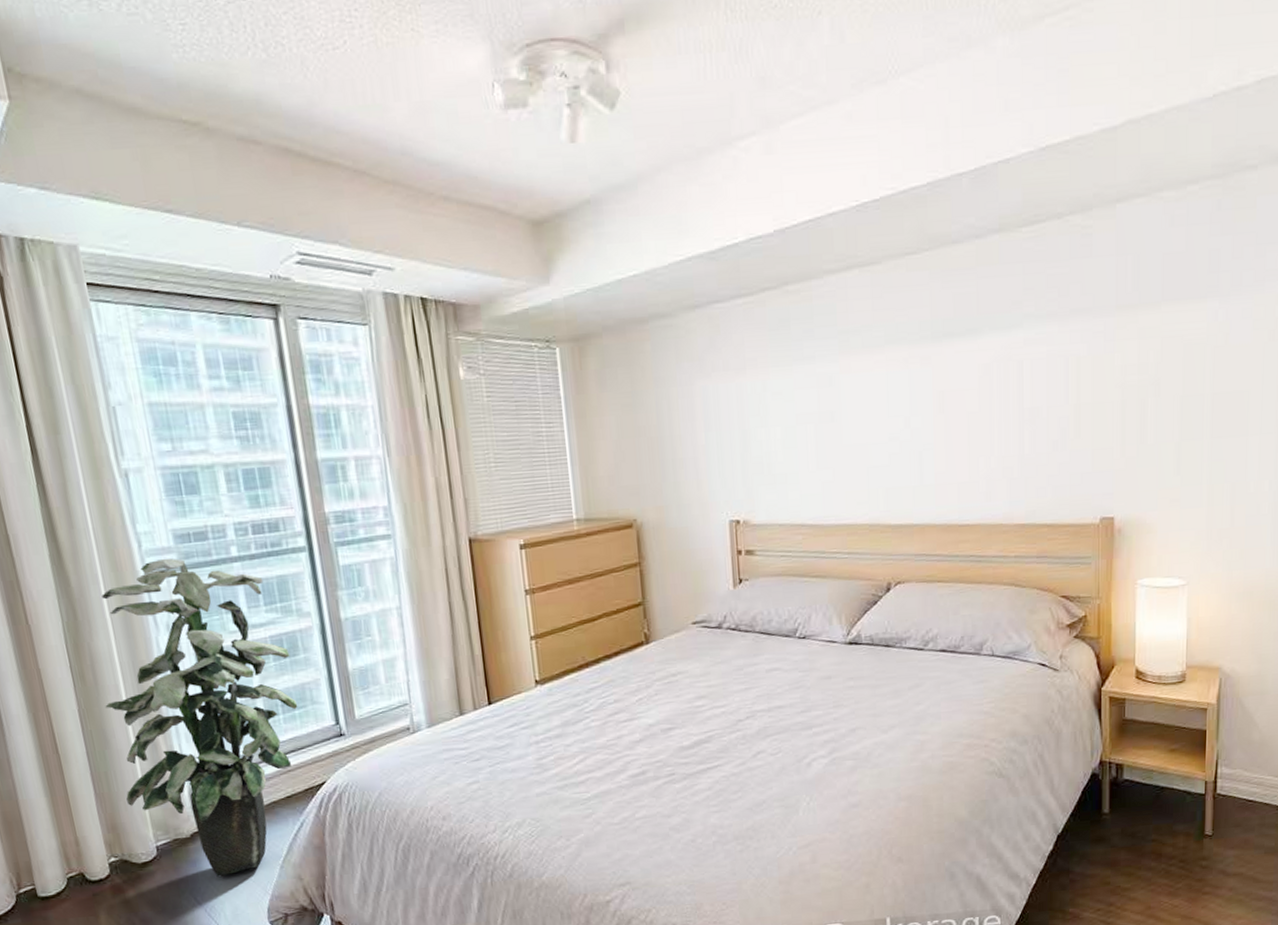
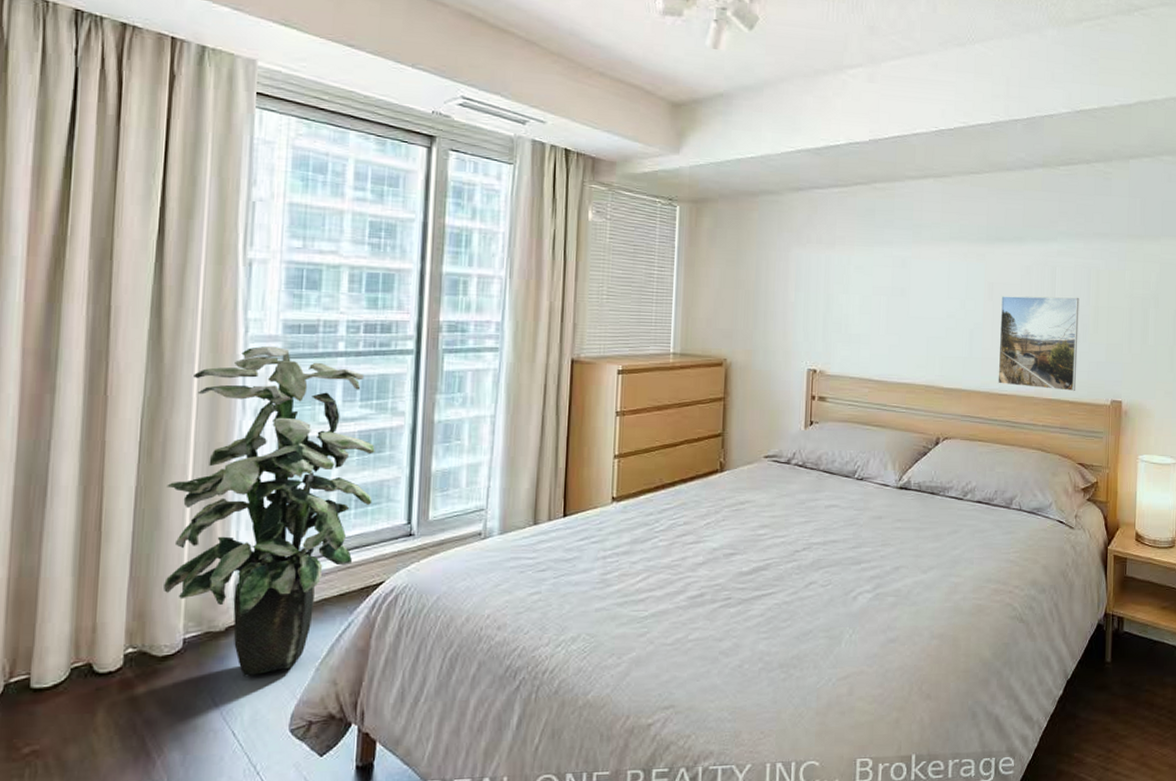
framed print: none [954,395,1055,514] -> present [998,295,1080,392]

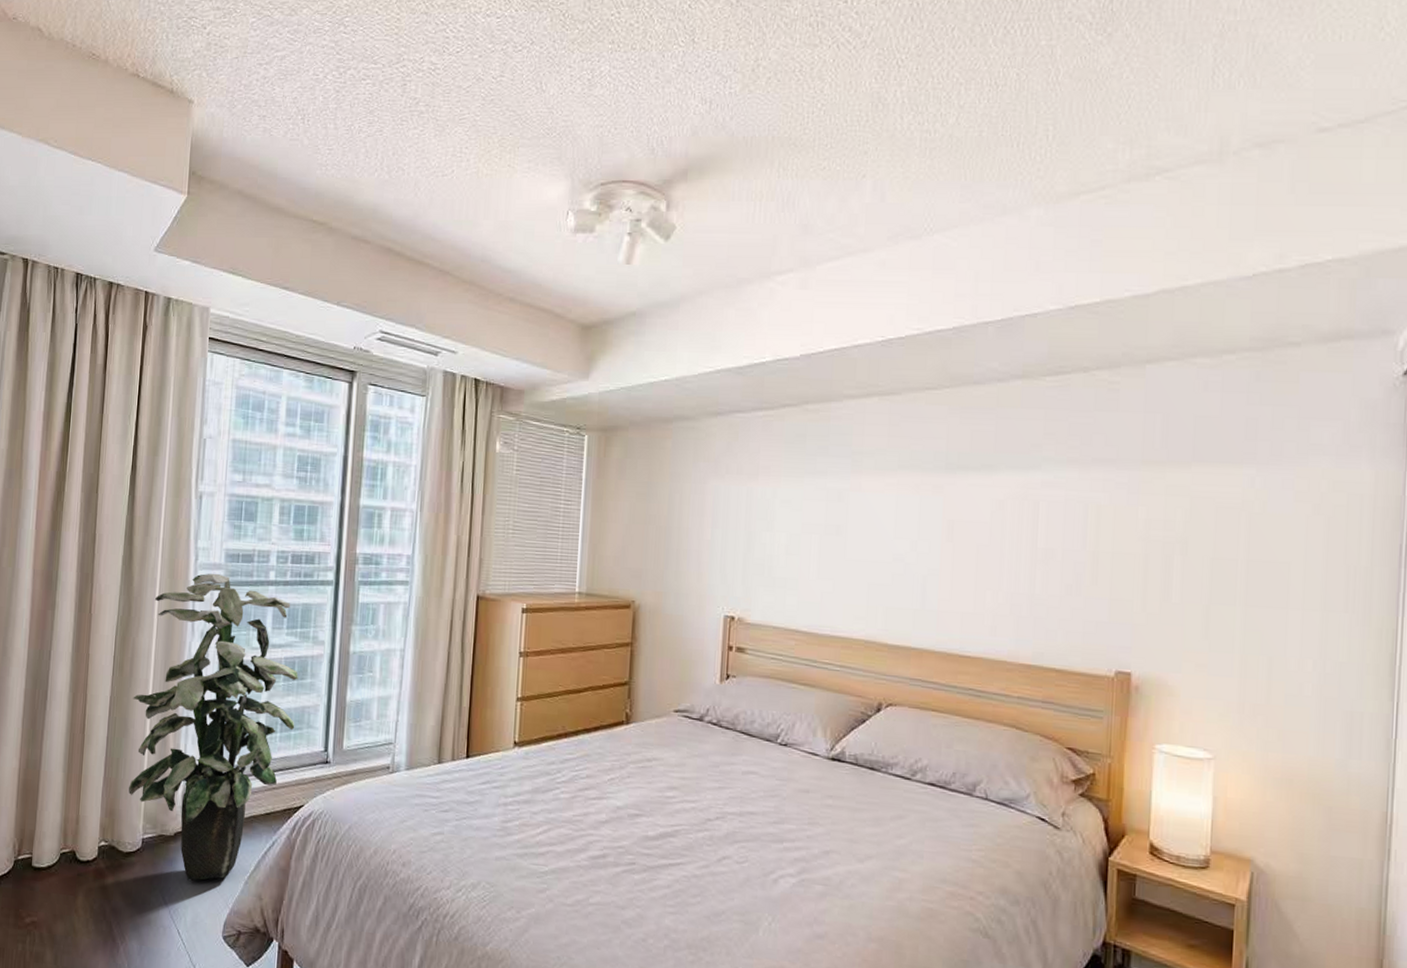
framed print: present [998,295,1080,392] -> none [958,536,1072,658]

